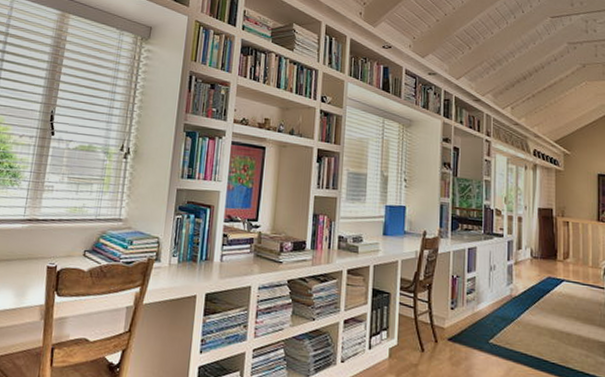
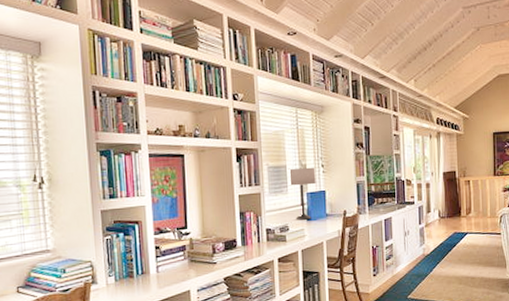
table lamp: none [367,177,397,234] -> present [289,167,316,220]

